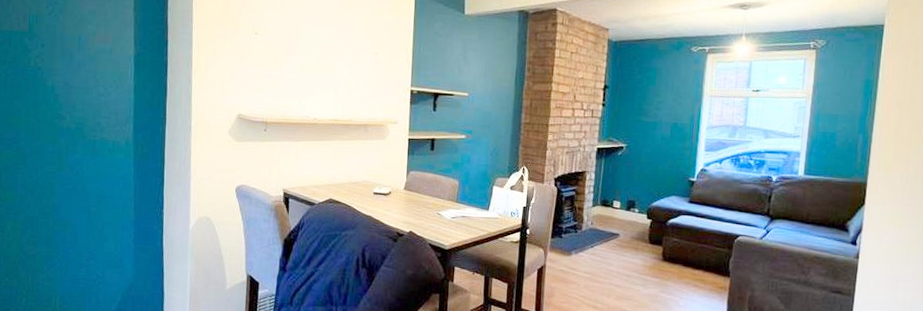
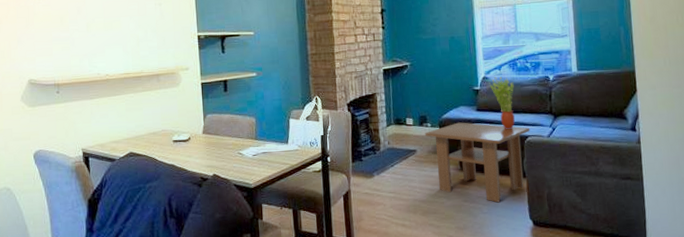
coffee table: none [631,212,743,298] -> present [425,122,530,203]
potted plant: none [707,170,734,226] -> present [489,76,515,129]

